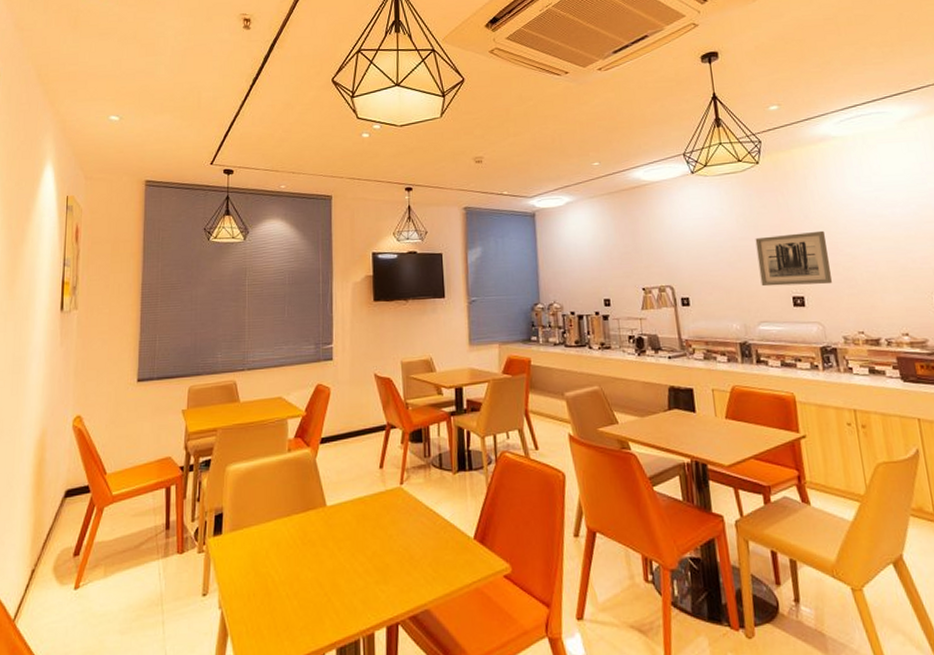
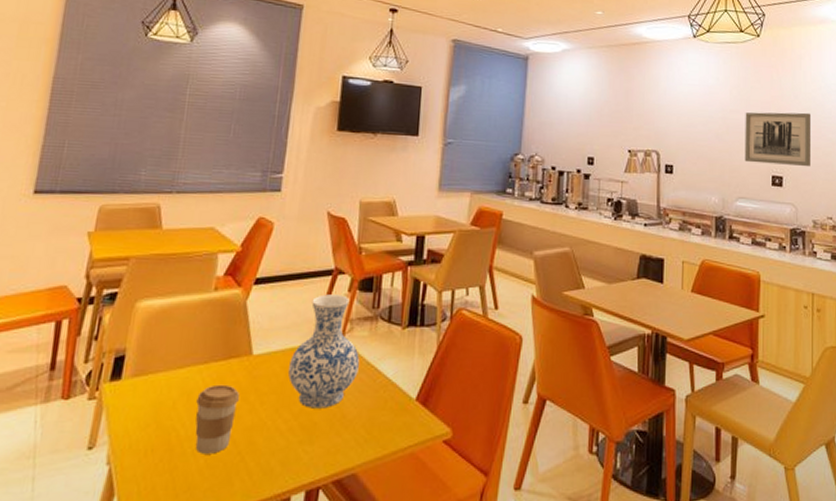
coffee cup: none [285,534,320,596] -> present [195,384,239,454]
vase: none [358,447,419,551] -> present [288,294,359,409]

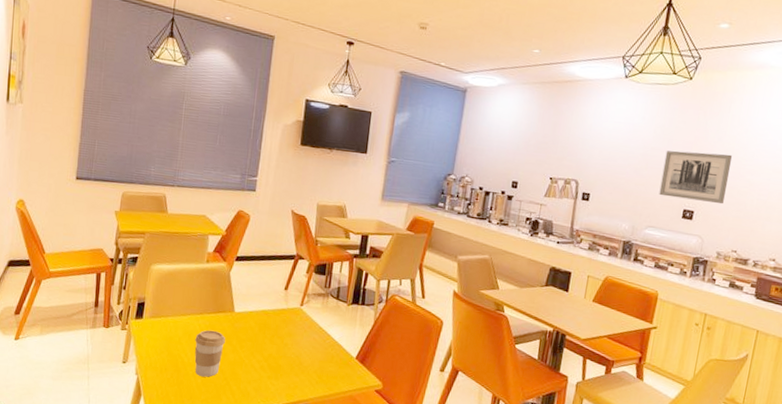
vase: present [288,294,359,409] -> none [260,273,314,356]

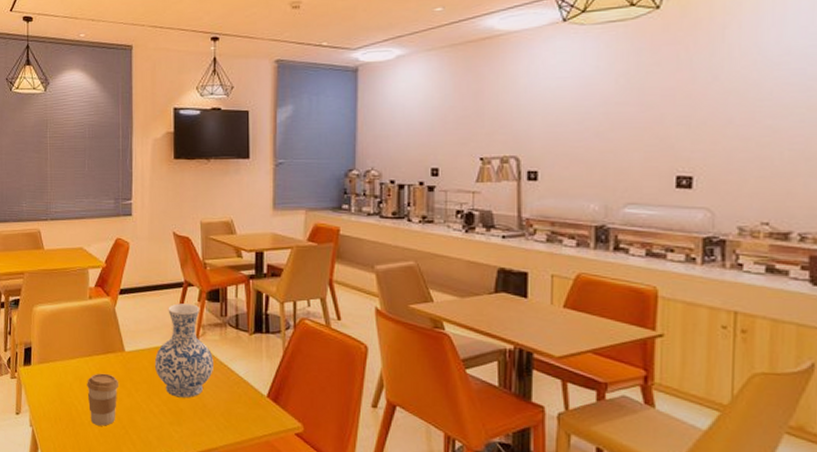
vase: none [260,273,314,356] -> present [154,303,213,398]
wall art: present [659,150,733,205] -> none [636,96,740,163]

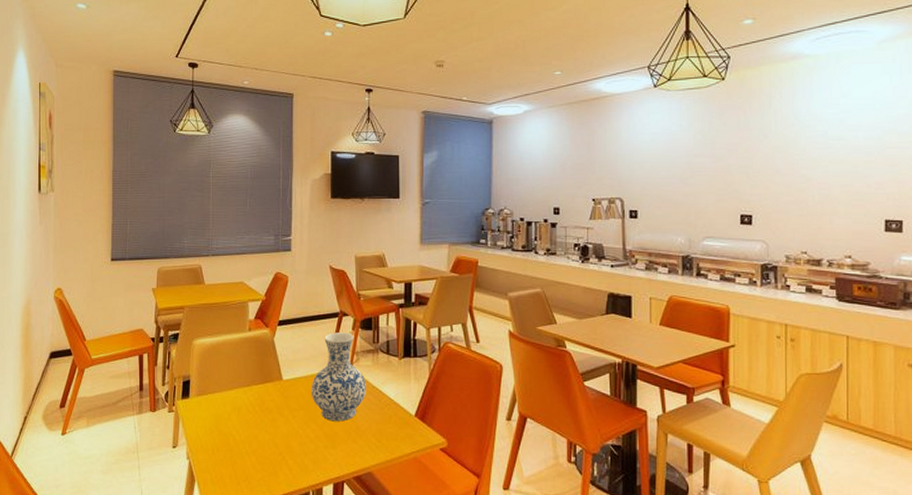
coffee cup: present [87,373,118,426] -> none [245,402,276,454]

